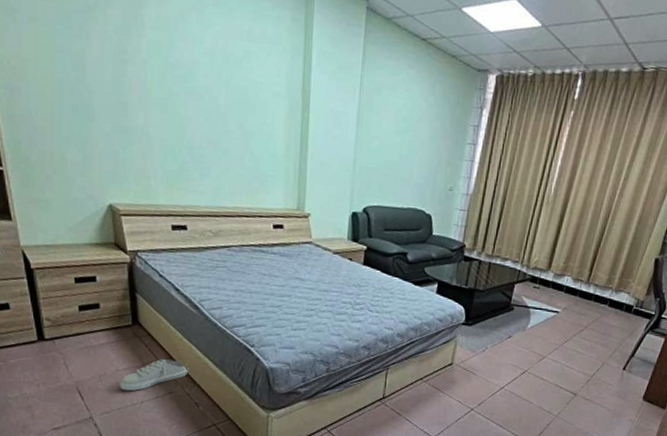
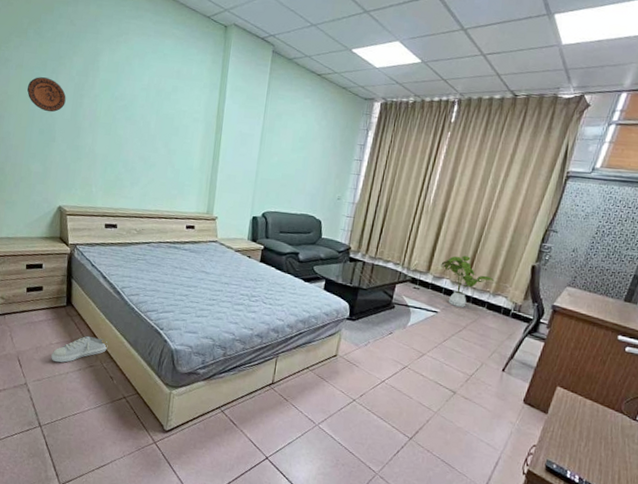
decorative plate: none [49,34,103,83] -> present [27,77,66,112]
house plant: none [562,250,619,306] -> present [441,255,496,307]

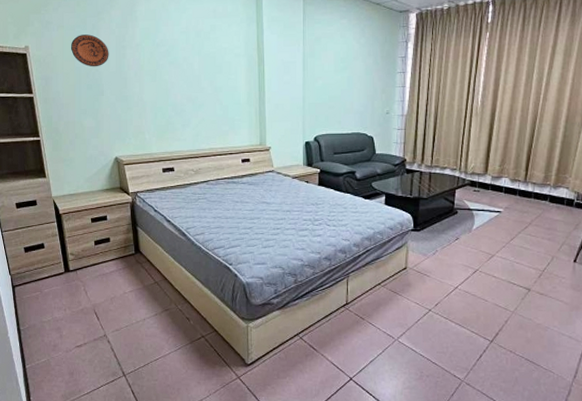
shoe: present [51,335,108,363] -> none [127,280,180,311]
house plant: present [441,255,496,307] -> none [497,152,555,204]

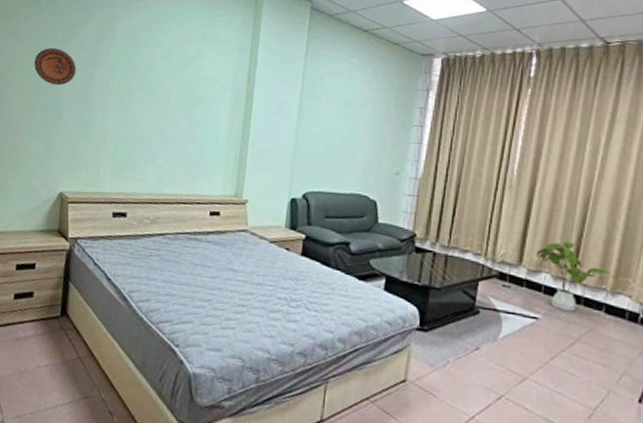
house plant: none [497,152,555,204] -> present [536,241,613,311]

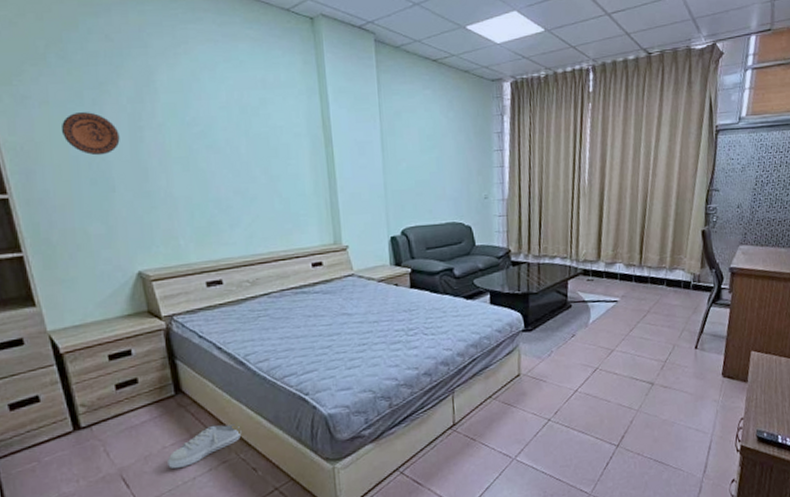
shoe: none [36,355,109,393] -> present [167,424,242,469]
house plant: present [536,241,613,311] -> none [610,233,670,291]

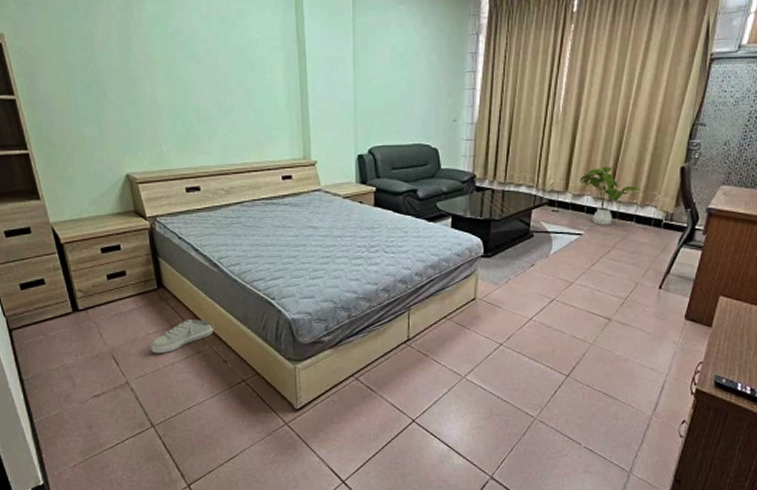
decorative plate: present [62,112,120,156] -> none [59,19,110,62]
house plant: none [610,233,670,291] -> present [579,166,643,225]

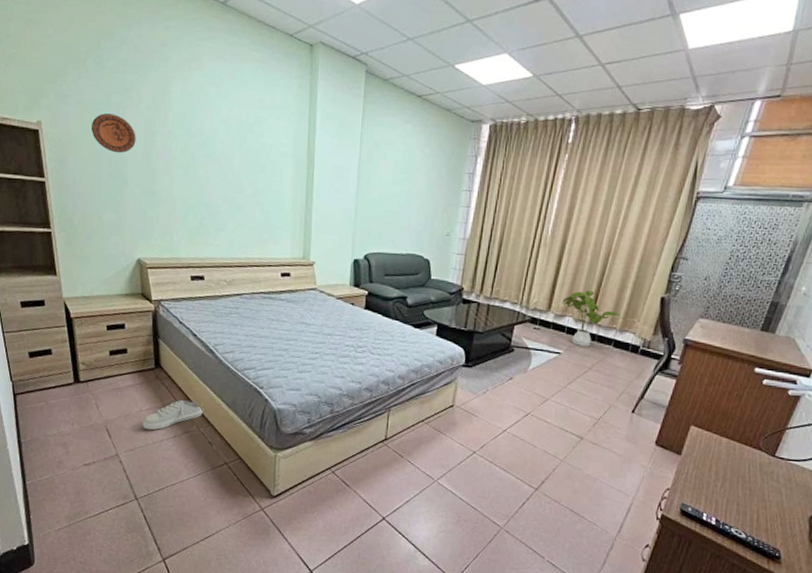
decorative plate: none [59,19,110,62] -> present [92,113,136,153]

